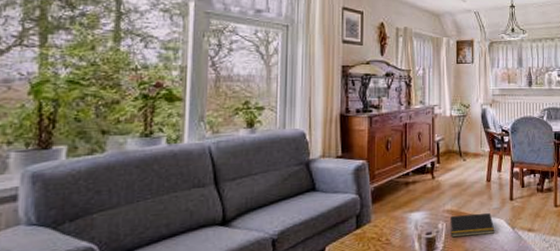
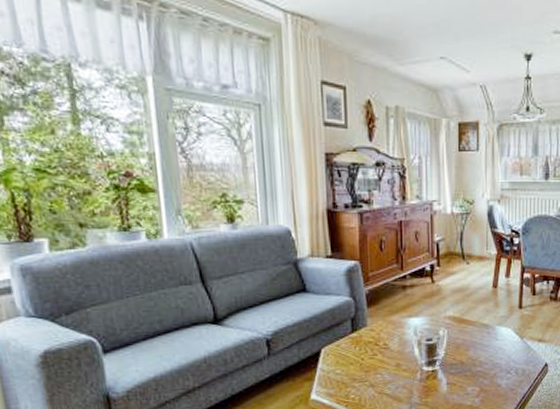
notepad: present [449,213,495,238] -> none [451,321,501,345]

